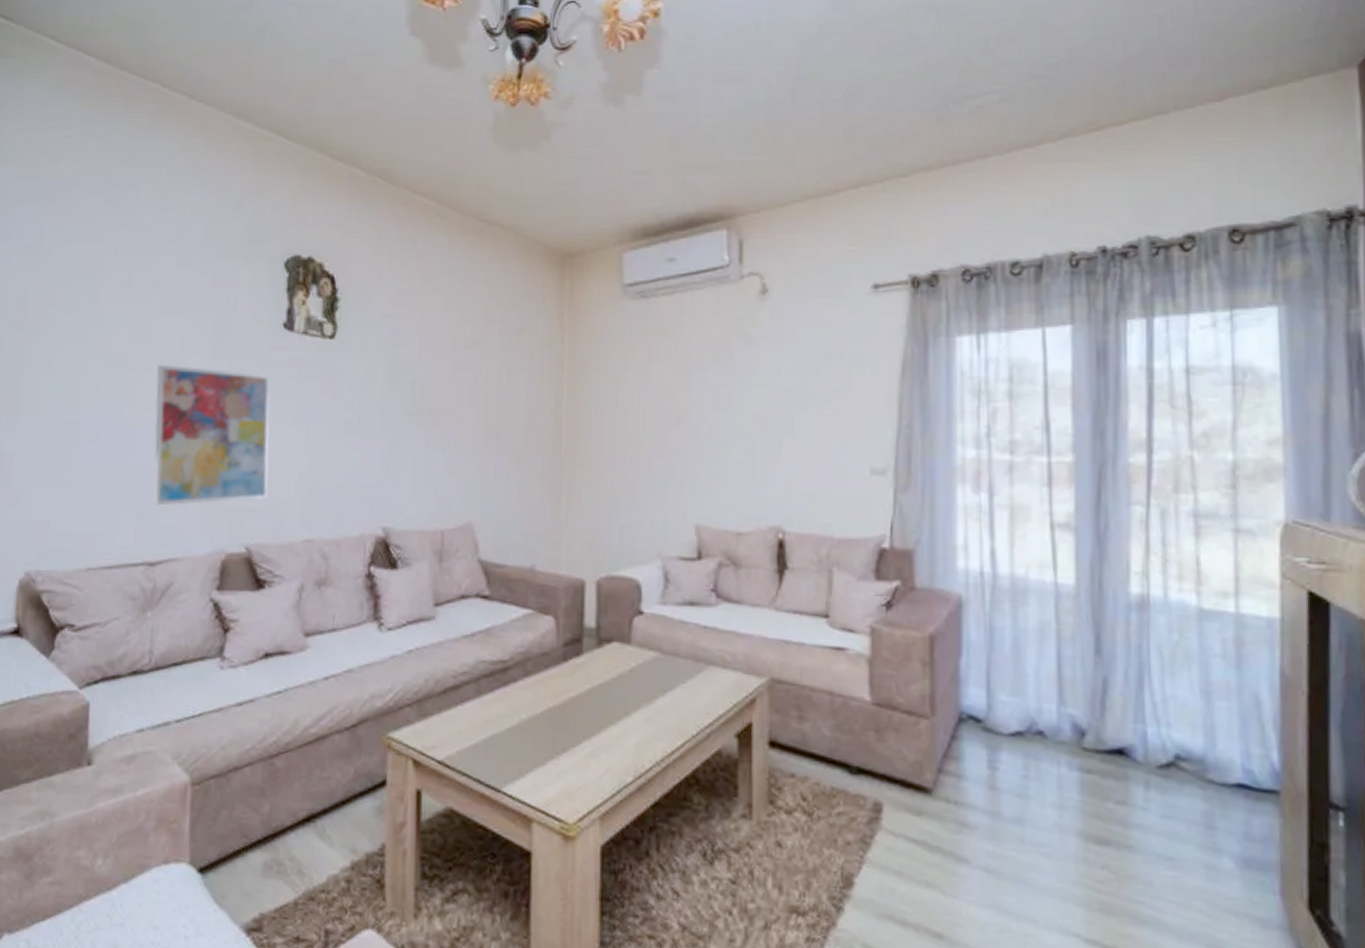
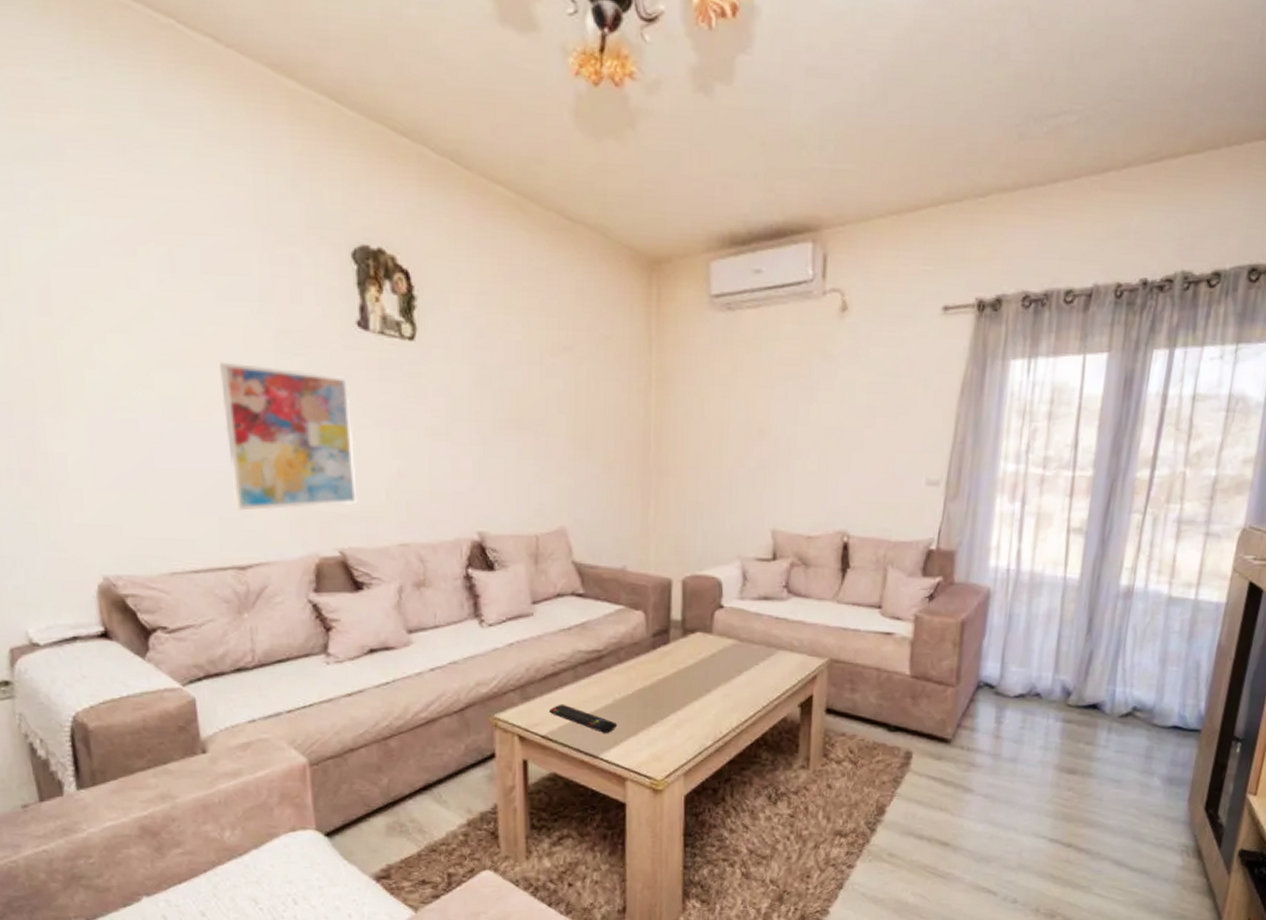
remote control: none [447,723,523,761] -> present [548,704,618,733]

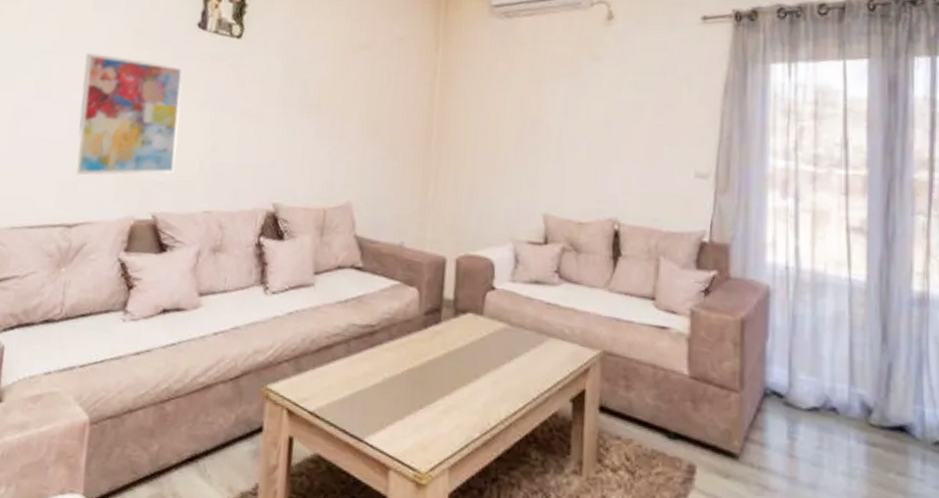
remote control: present [548,704,618,733] -> none [319,378,385,415]

